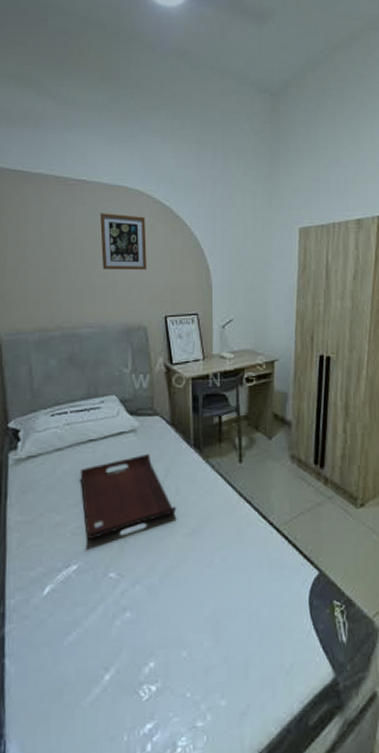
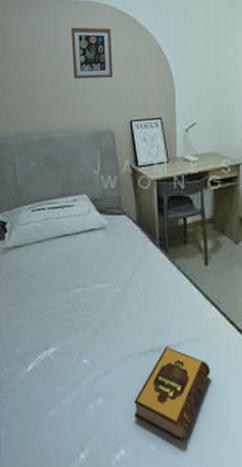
serving tray: present [80,454,177,541] -> none [56,251,144,327]
hardback book: none [164,549,243,641] -> present [133,347,211,440]

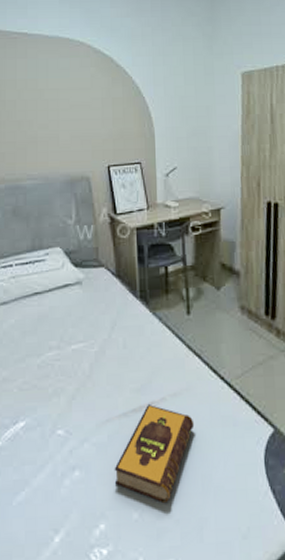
picture frame: present [71,27,113,79] -> none [42,64,89,121]

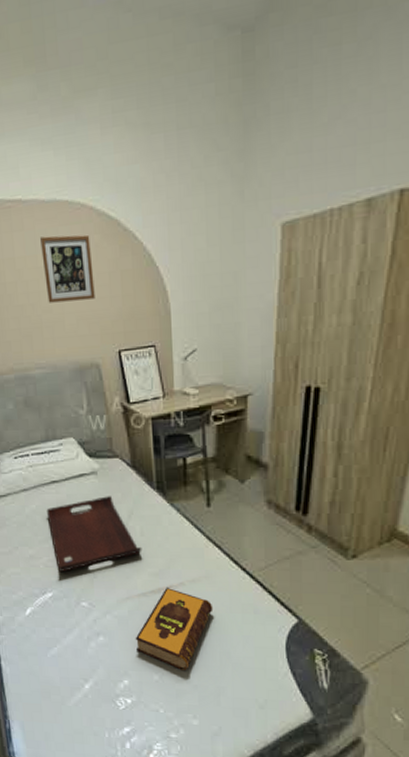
serving tray: none [26,307,125,396] -> present [46,496,142,573]
picture frame: none [42,64,89,121] -> present [40,234,95,303]

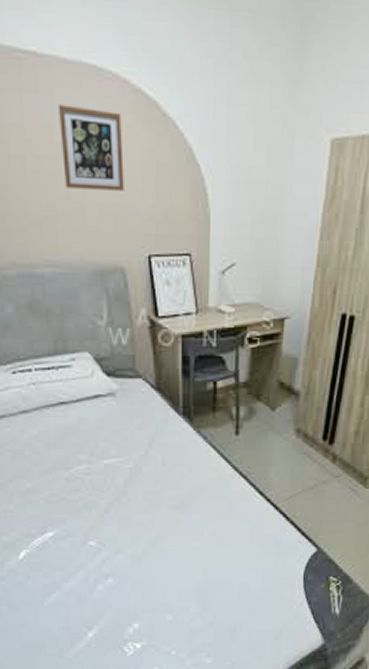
serving tray: present [46,496,142,573] -> none [51,421,163,509]
hardback book: present [135,588,213,670] -> none [149,522,235,608]

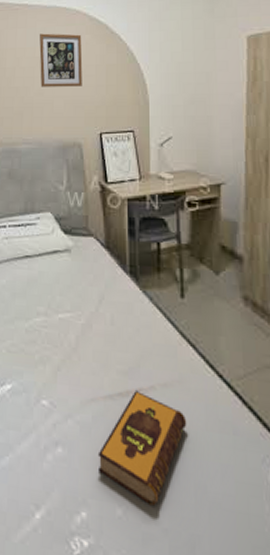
hardback book: none [149,522,235,608] -> present [97,391,187,505]

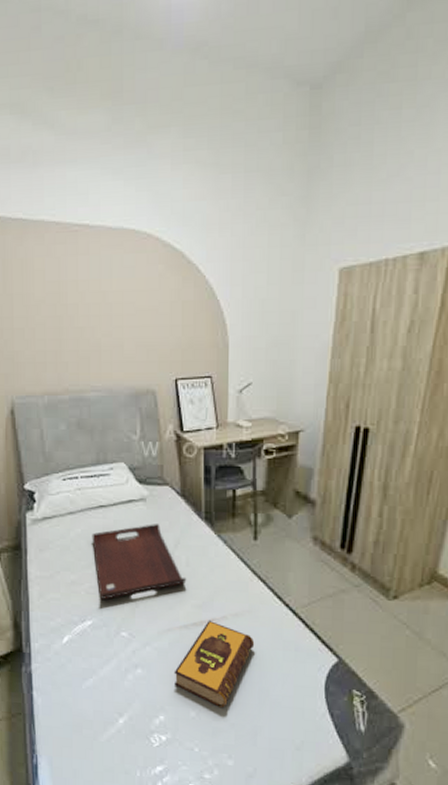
serving tray: none [16,276,112,361] -> present [92,524,187,600]
picture frame: present [39,33,83,87] -> none [105,262,155,327]

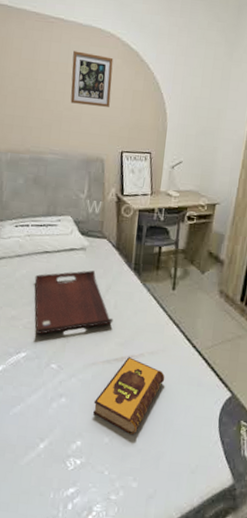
picture frame: none [105,262,155,327] -> present [70,51,114,107]

